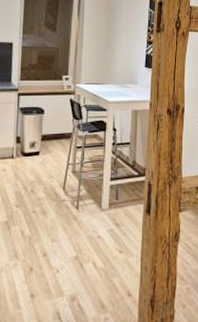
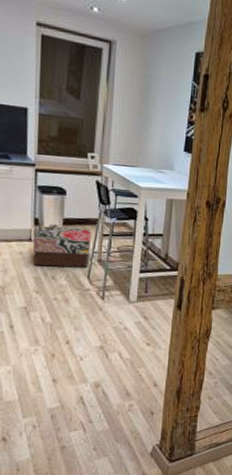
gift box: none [14,143,66,181] -> present [32,226,91,268]

